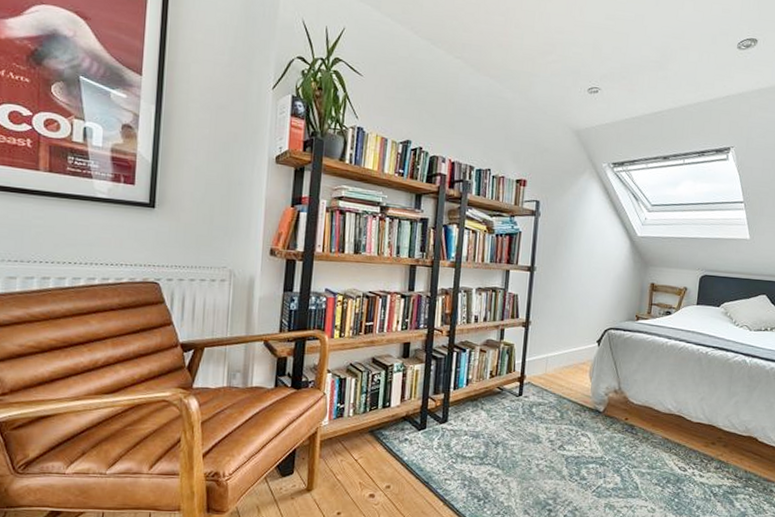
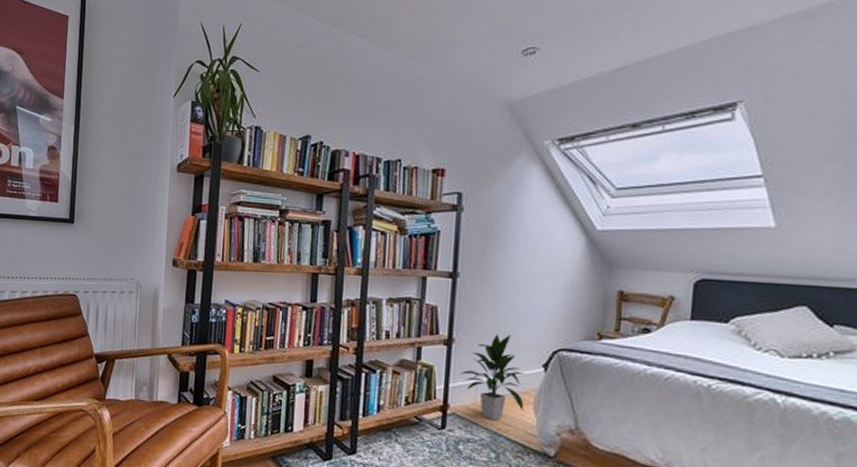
indoor plant: none [535,317,584,386] -> present [460,334,525,420]

